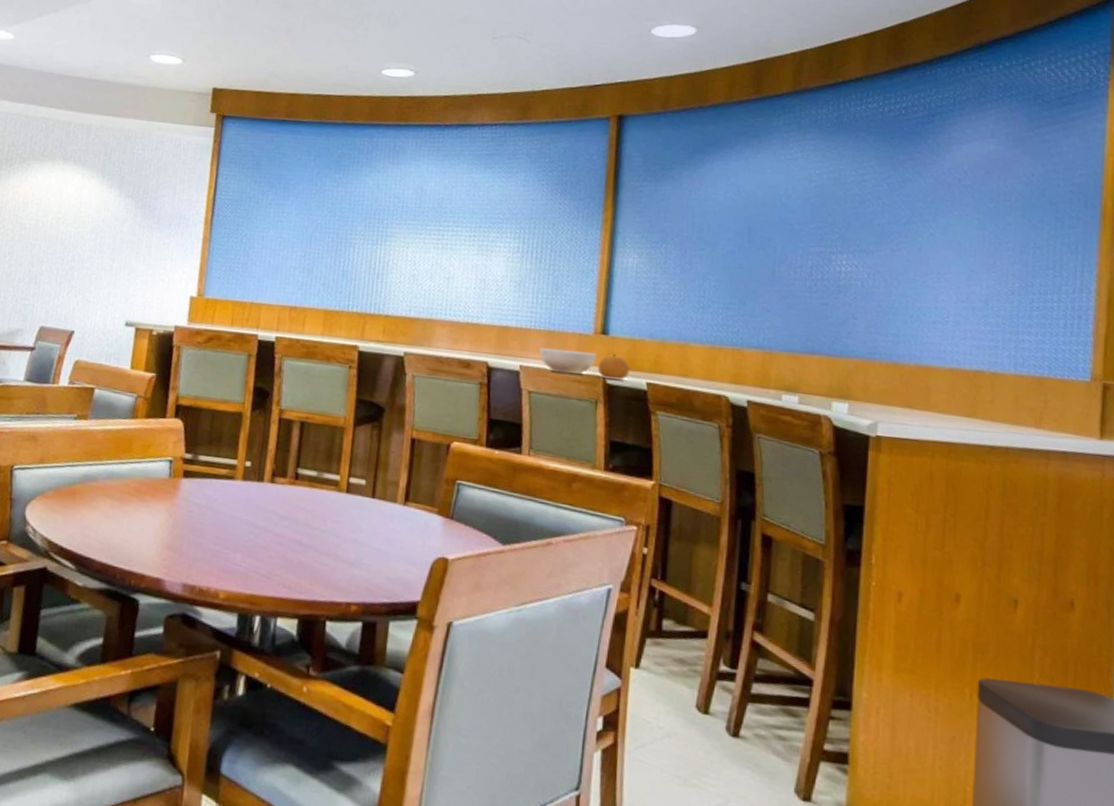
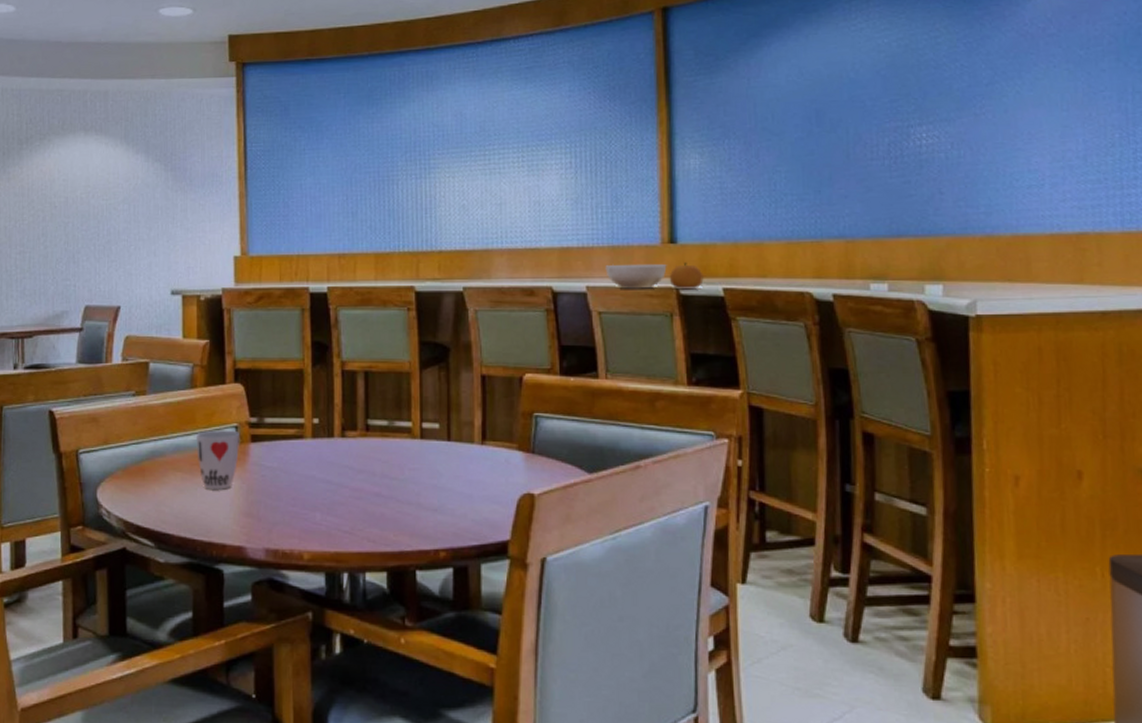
cup: none [128,461,173,521] -> present [195,430,239,490]

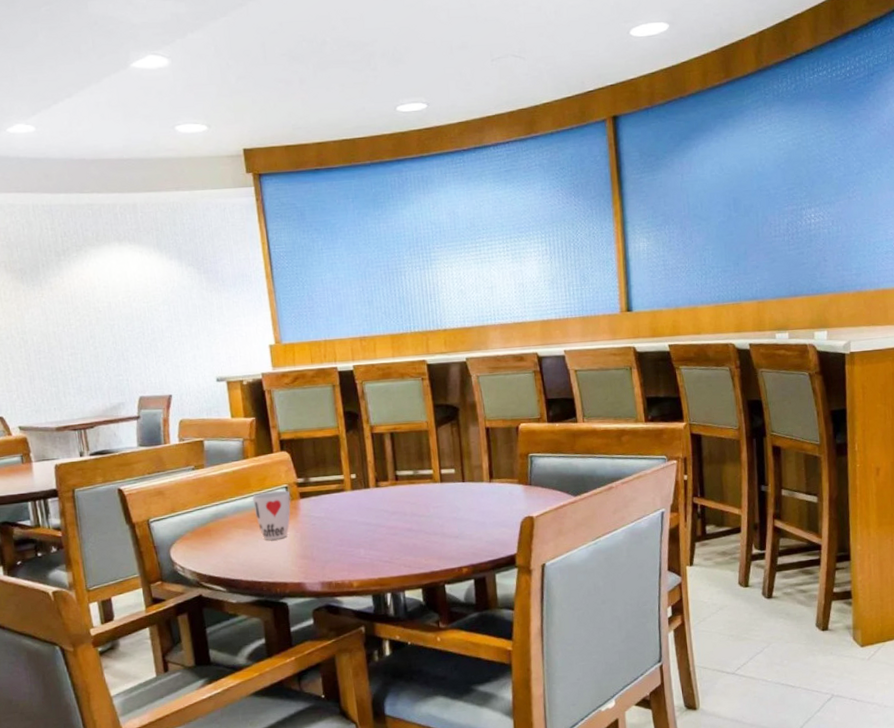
bowl: present [605,264,667,290] -> none [578,329,626,351]
fruit: present [669,263,704,290] -> none [627,326,654,348]

